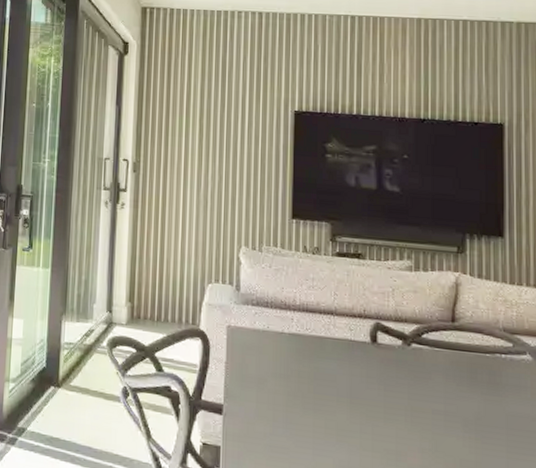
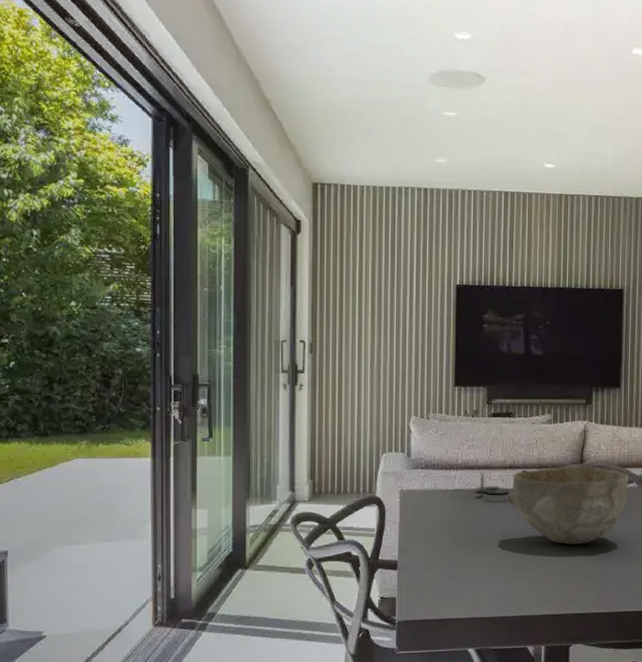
plate: none [316,316,359,357] -> present [475,471,509,503]
bowl: none [356,322,519,421] -> present [507,466,629,544]

